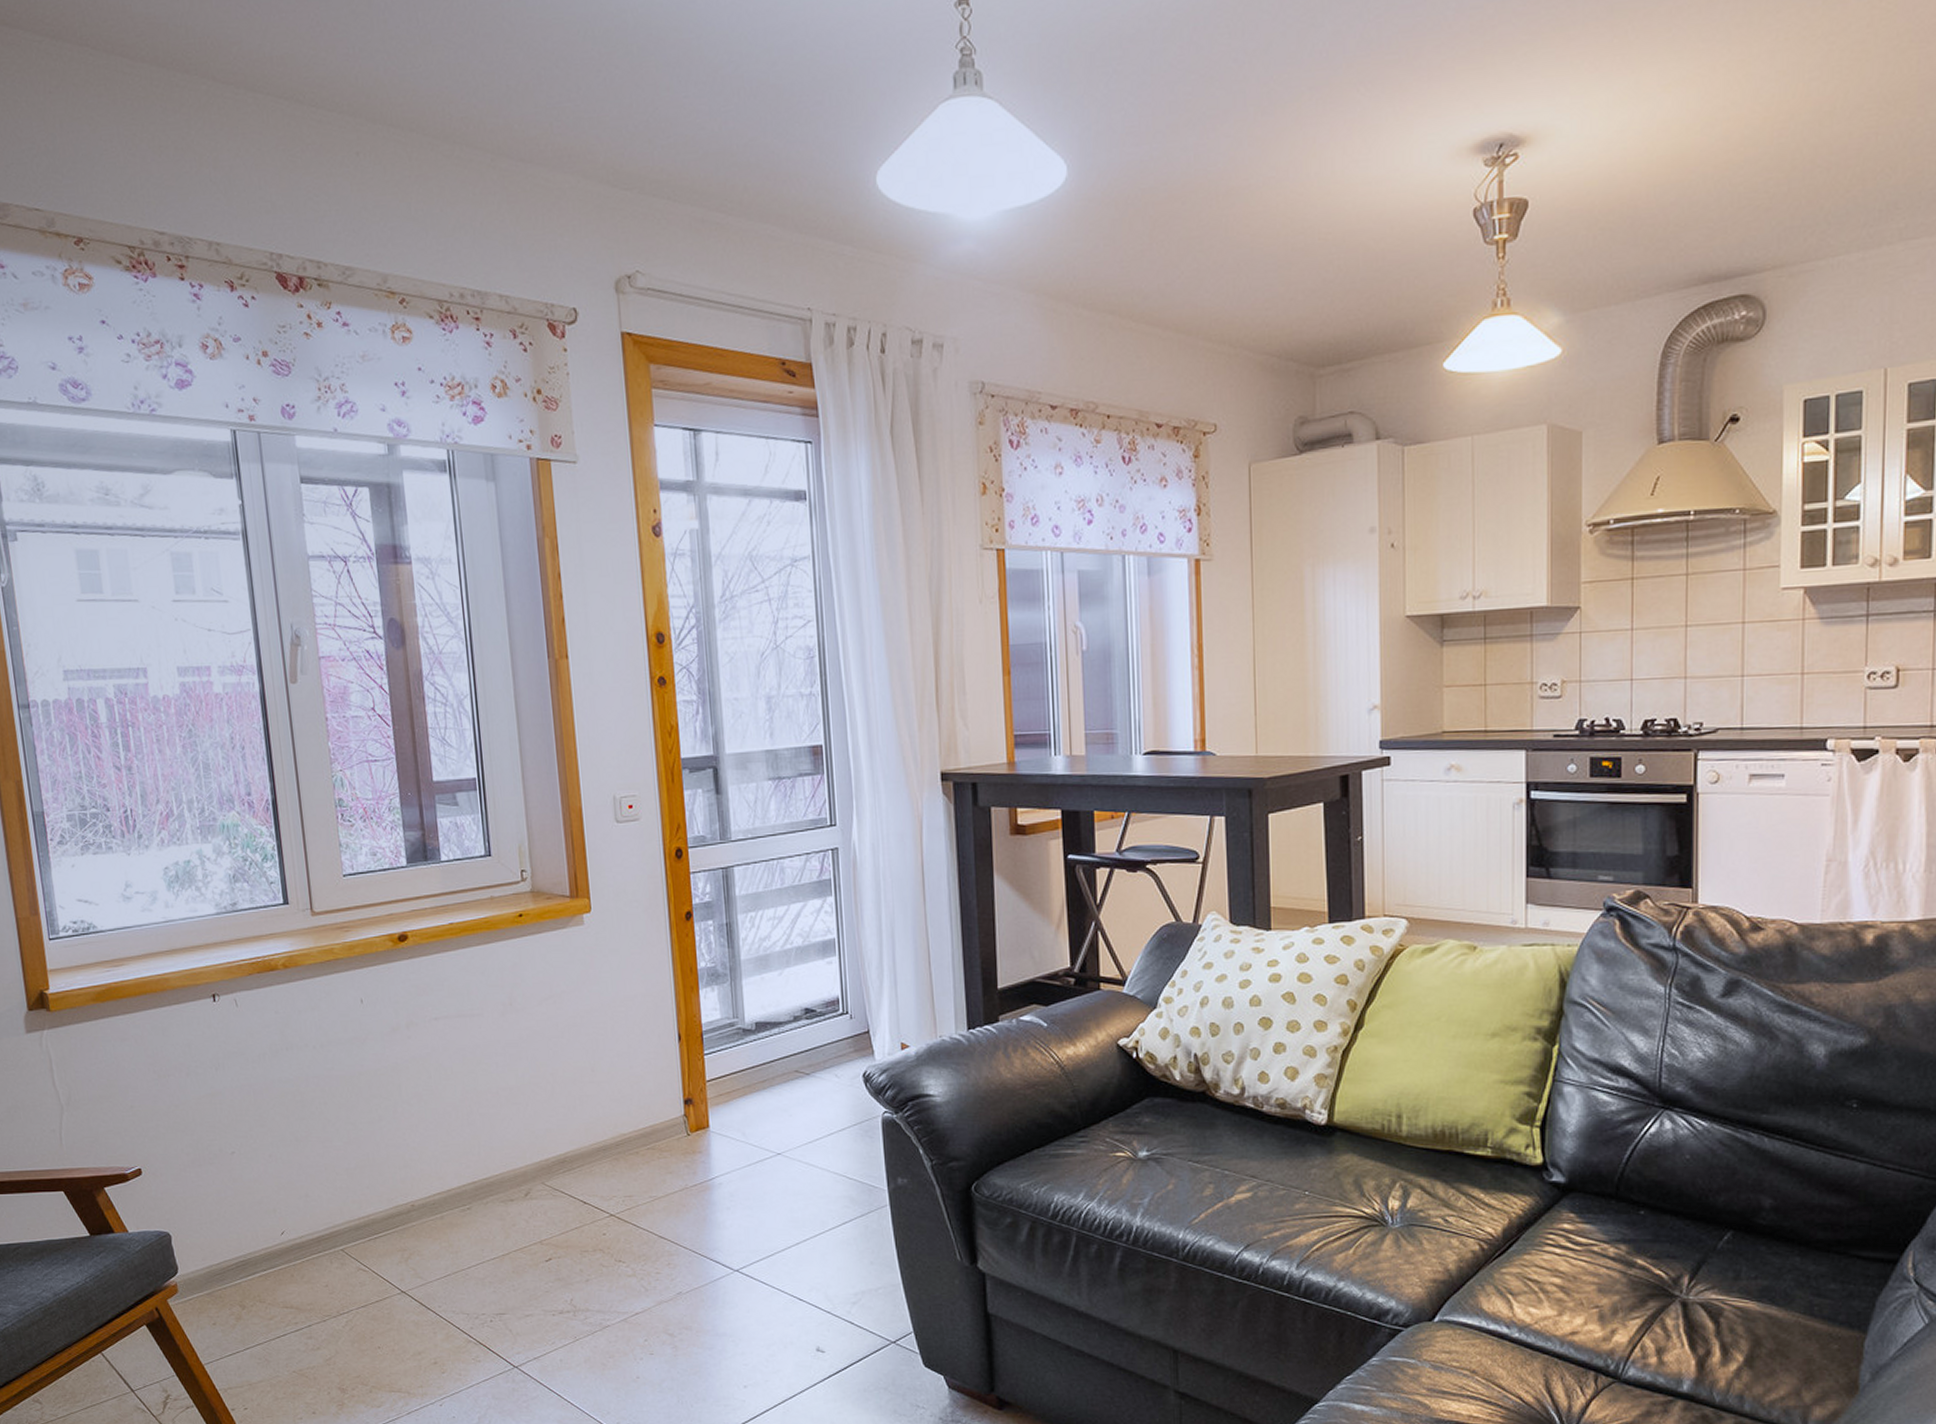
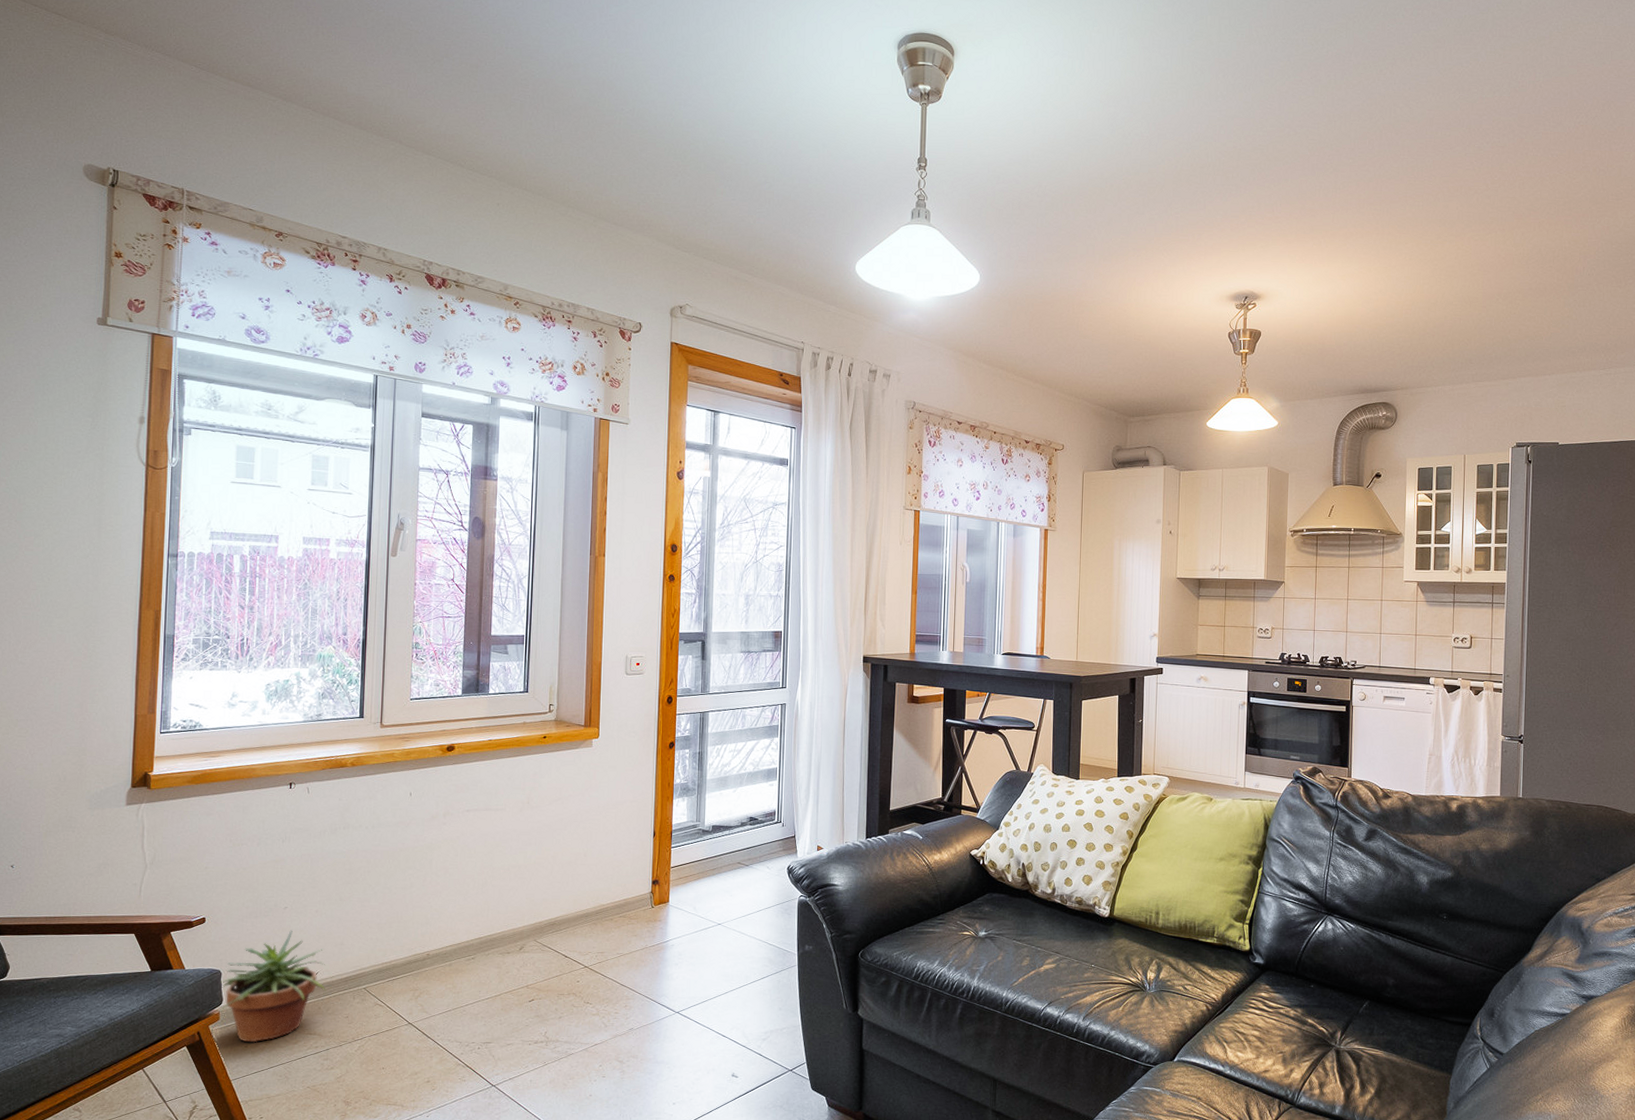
potted plant: none [172,1180,297,1319] -> present [220,930,326,1043]

